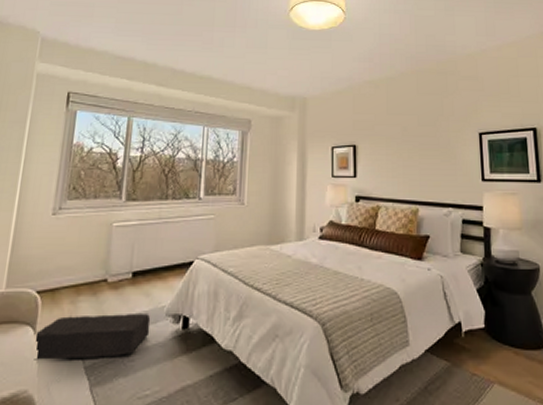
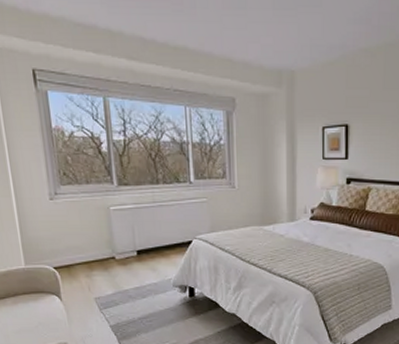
brick: present [34,314,151,360] -> none [60,285,161,321]

